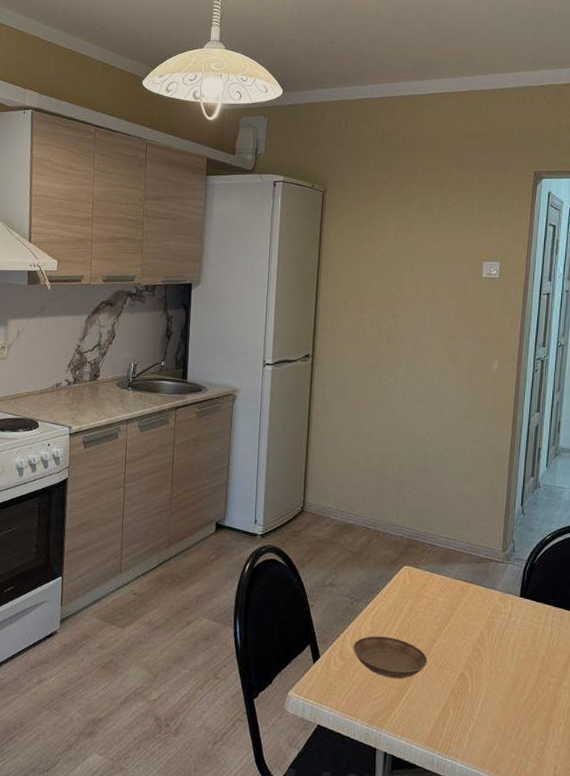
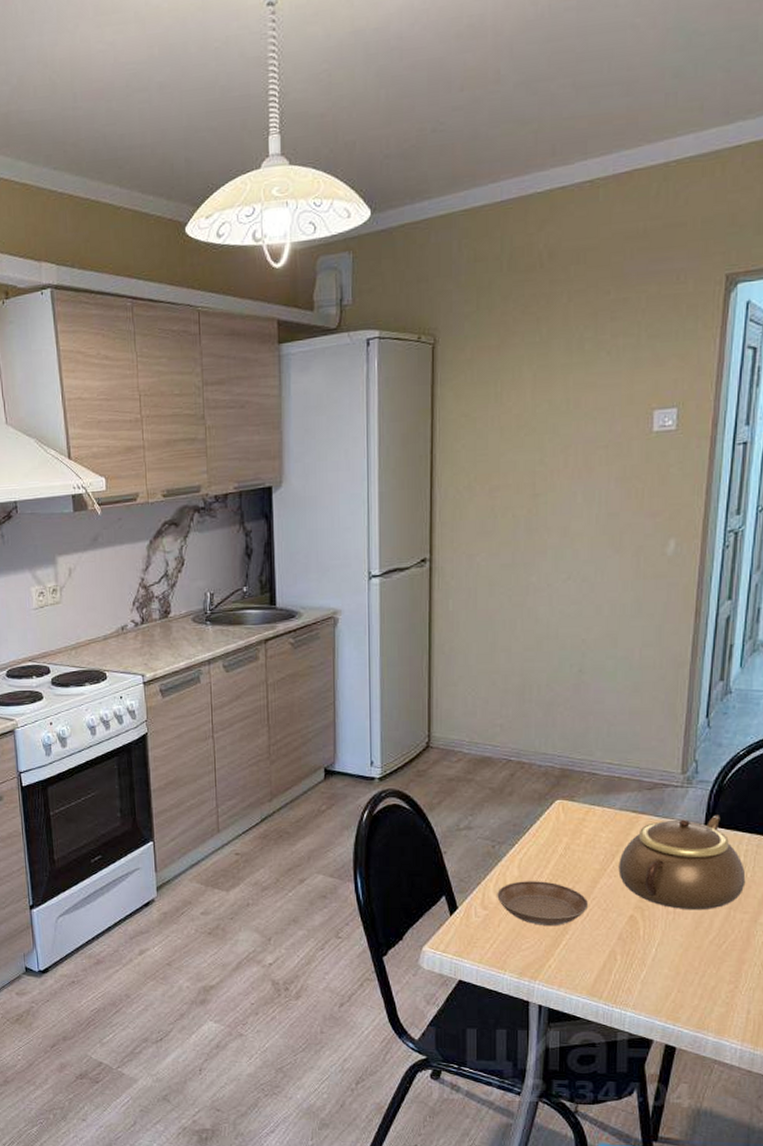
teapot: none [452,589,552,672] -> present [618,815,746,911]

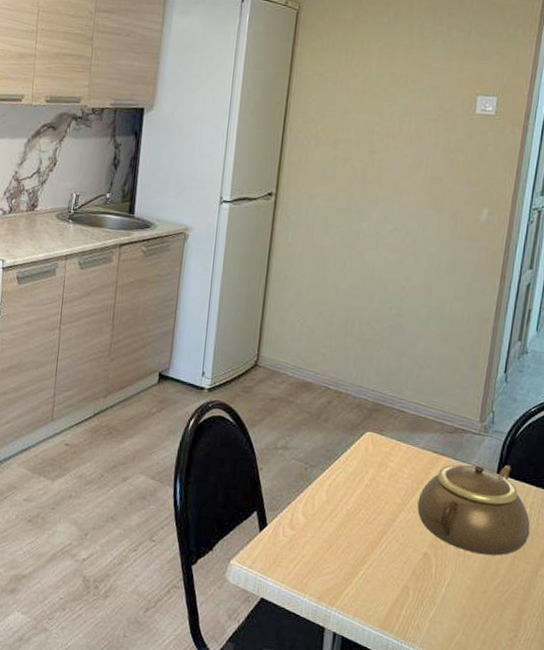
saucer: present [497,881,589,925] -> none [304,506,388,554]

